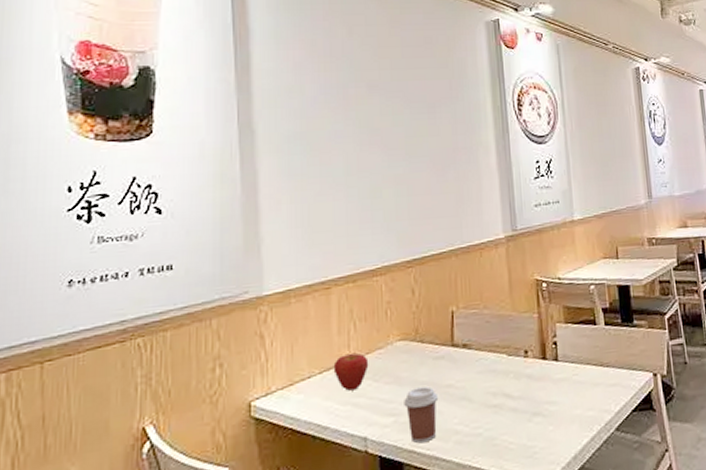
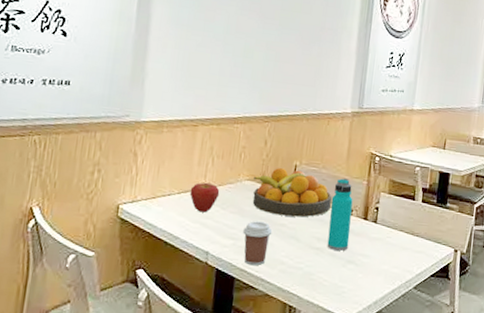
fruit bowl: none [406,316,501,376] -> present [252,168,332,217]
water bottle: none [500,315,531,404] -> present [327,178,353,251]

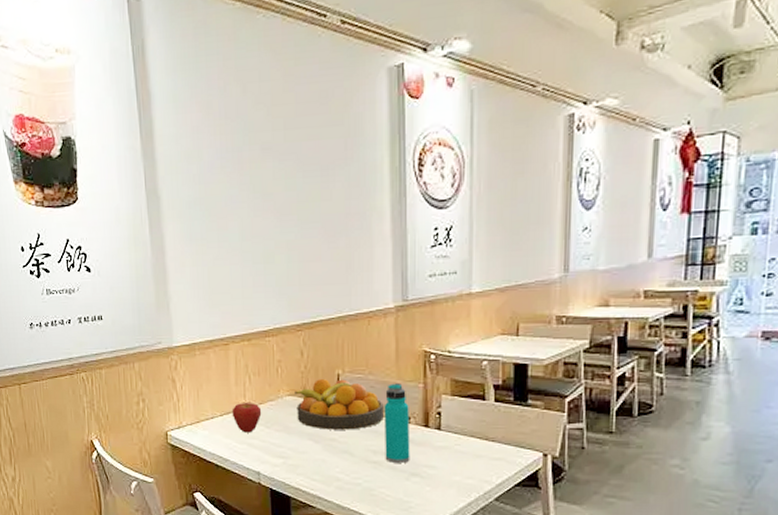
coffee cup: present [243,221,273,266] -> none [292,438,323,484]

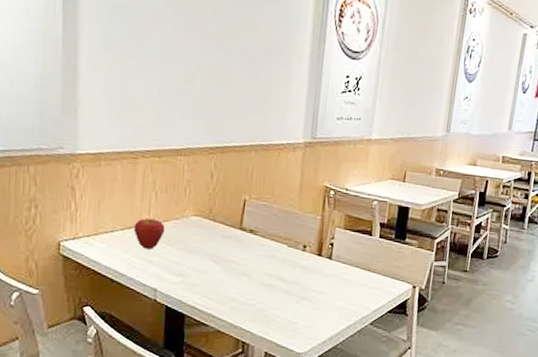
fruit bowl: present [295,379,384,430] -> none [200,202,284,254]
water bottle: present [384,383,410,463] -> none [279,213,306,288]

